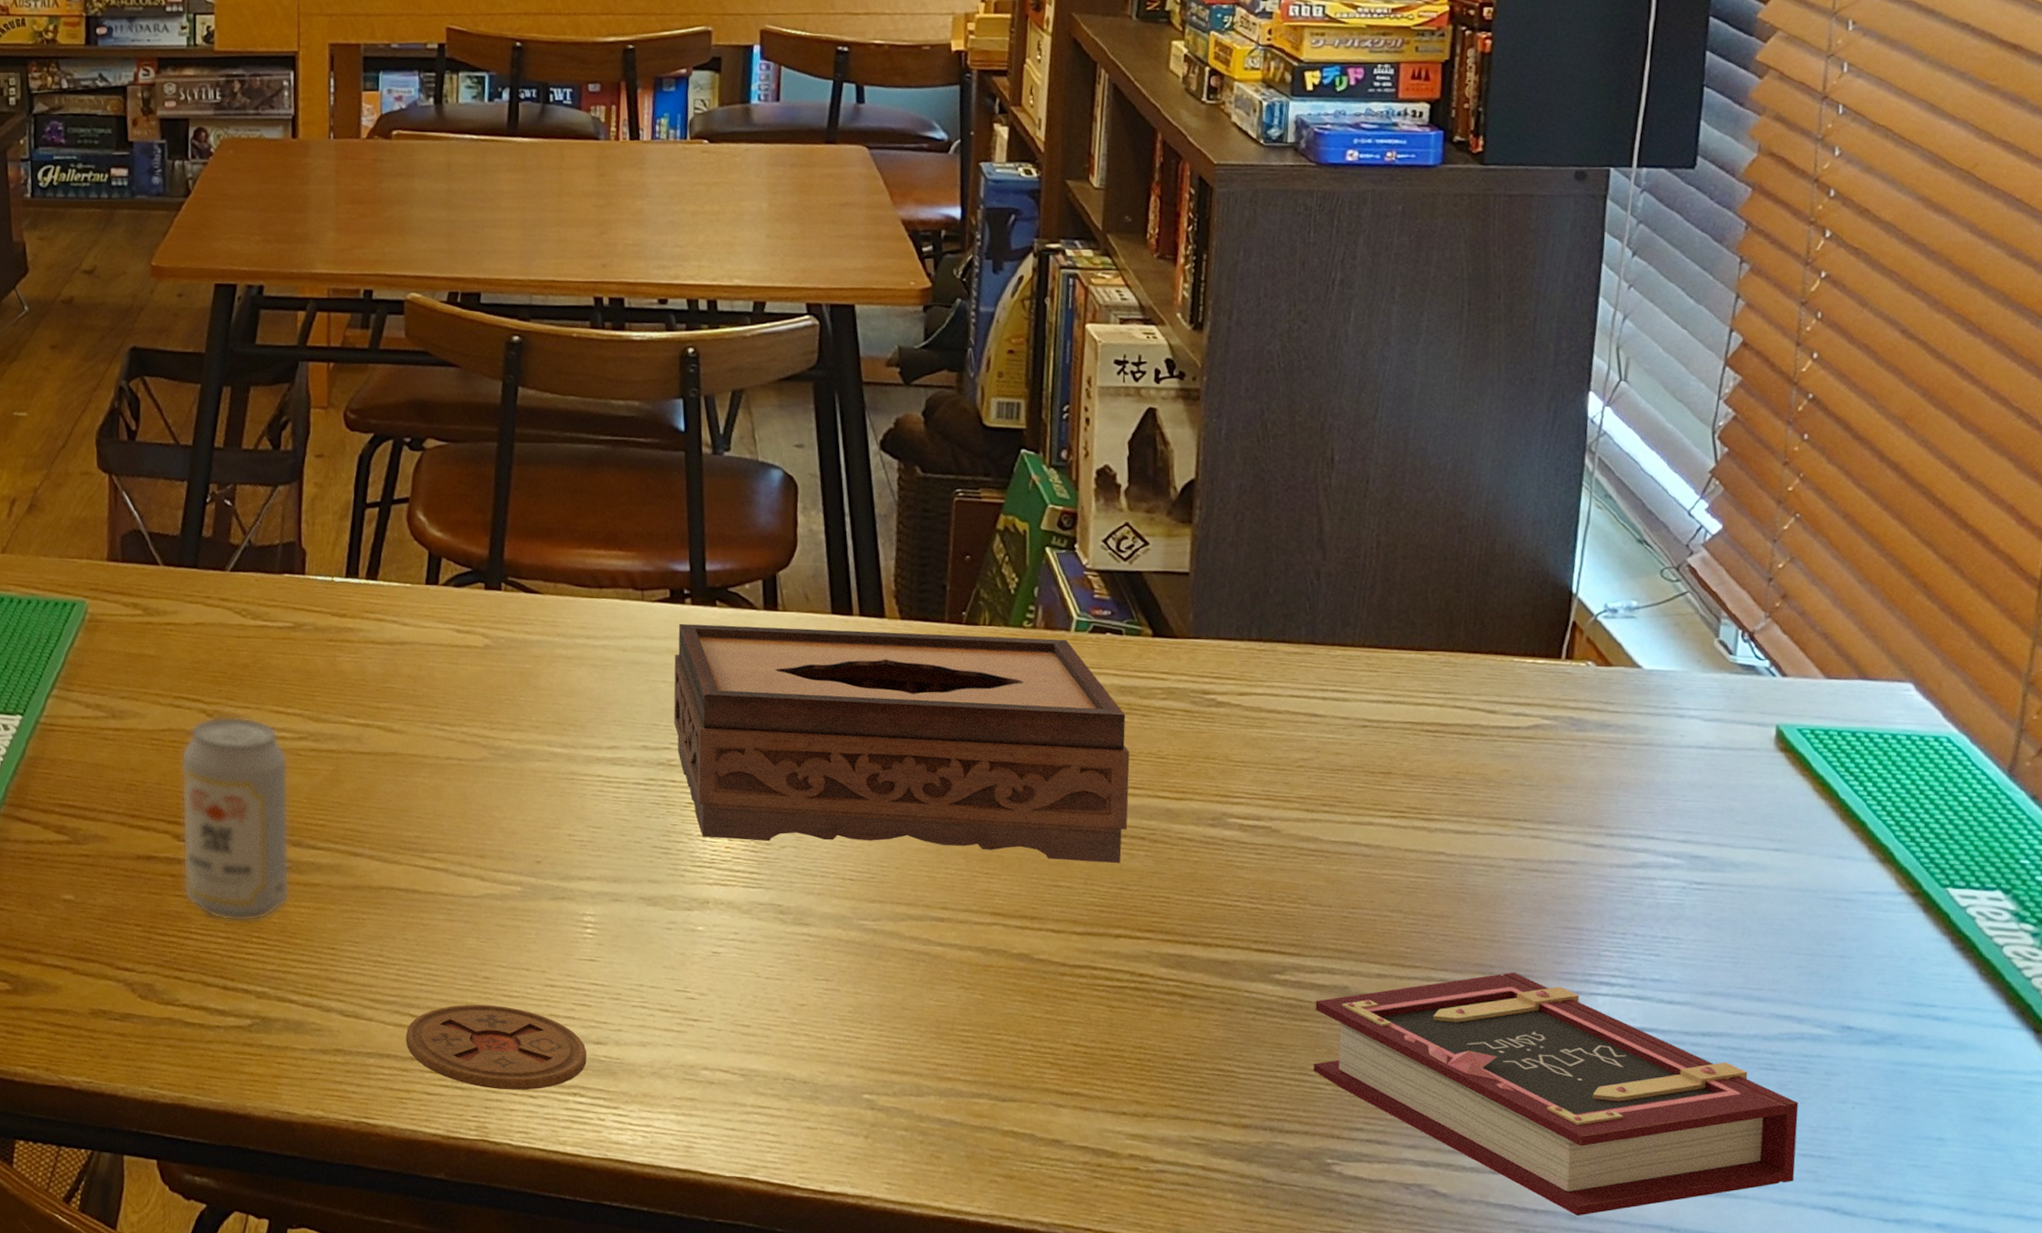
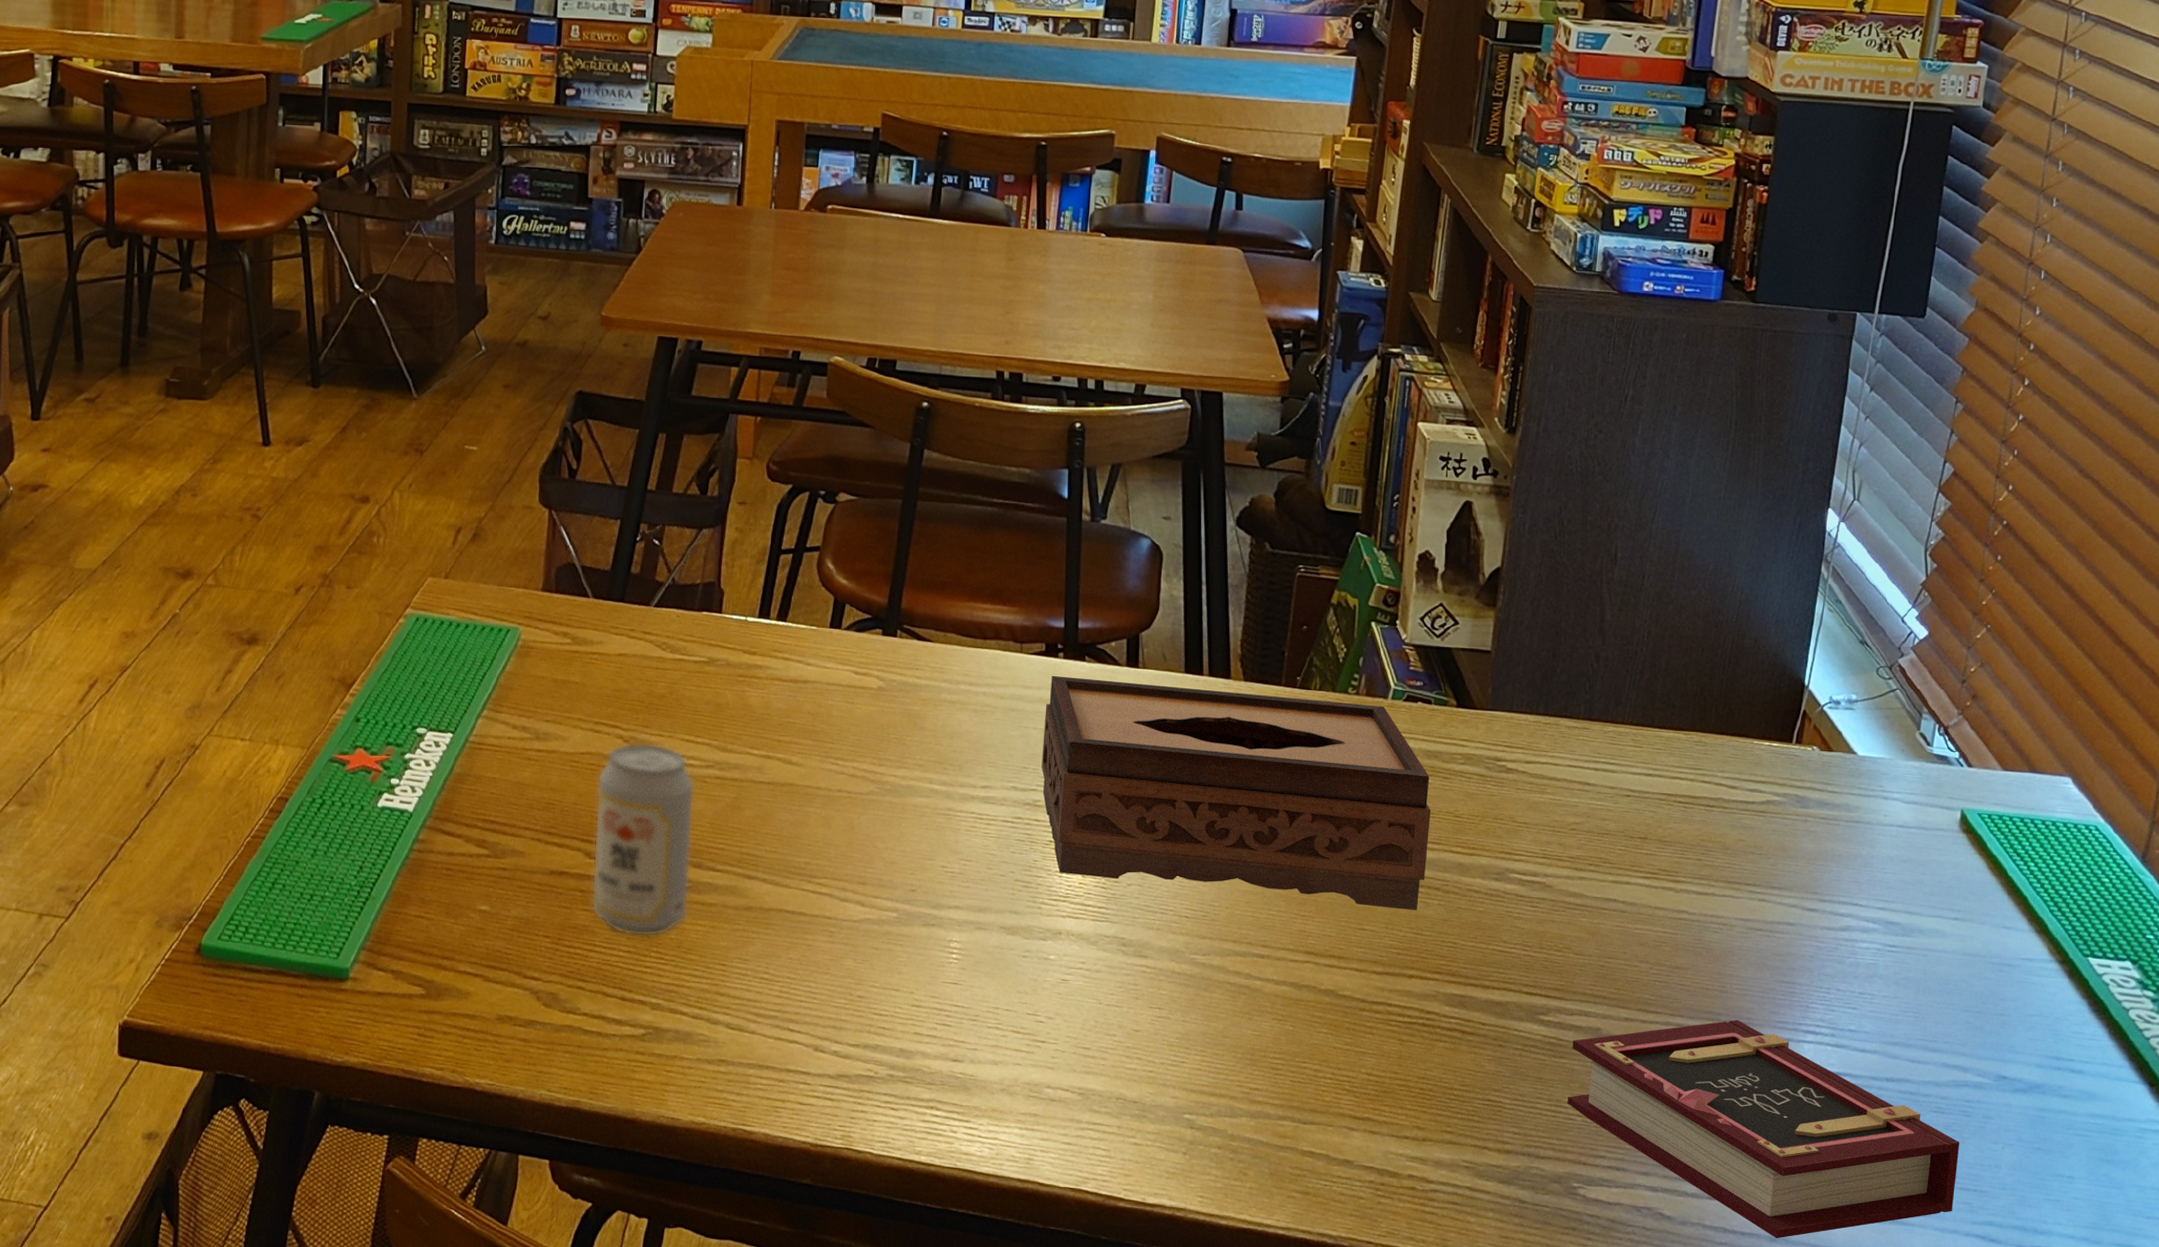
coaster: present [405,1004,587,1090] -> none [784,1021,945,1102]

